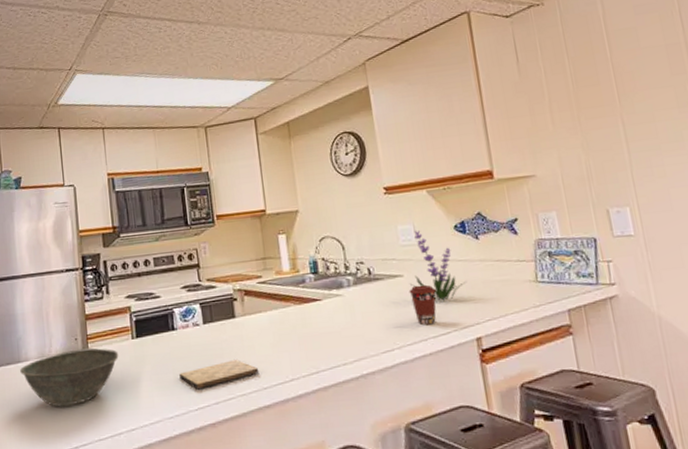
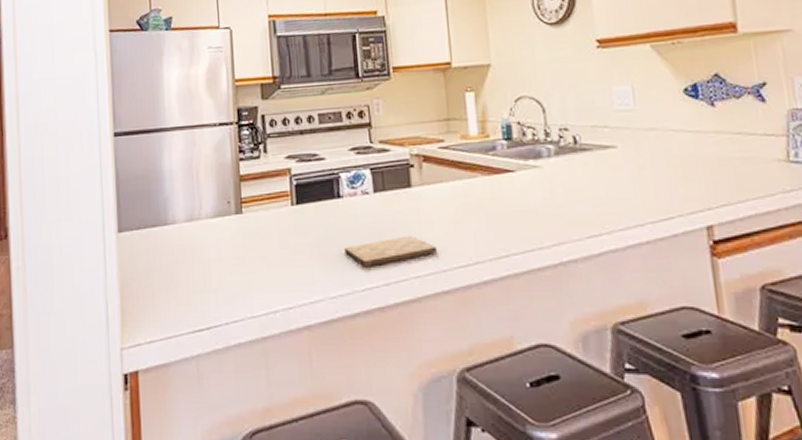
bowl: present [20,347,119,407] -> none [167,213,276,277]
coffee cup: present [409,285,436,326] -> none [623,159,657,208]
plant: present [410,230,466,301] -> none [625,92,697,180]

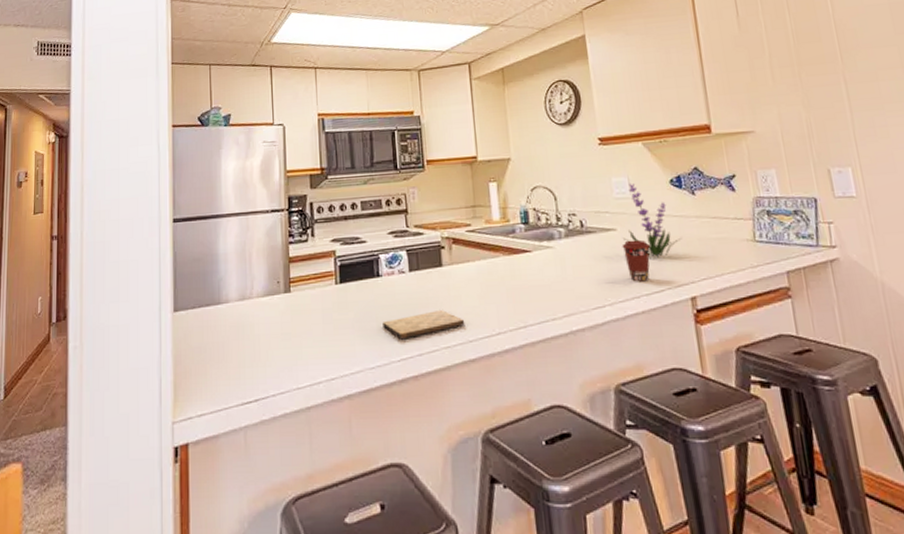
coffee cup: none [623,159,657,208] -> present [622,240,650,282]
plant: none [625,92,697,180] -> present [624,183,681,258]

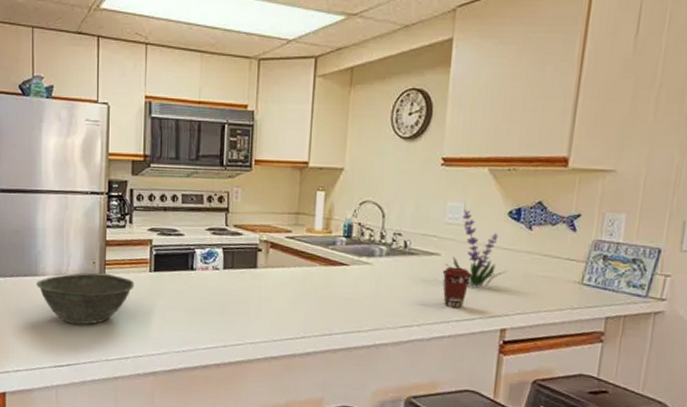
bowl: none [220,291,321,352] -> present [37,272,135,325]
cutting board: present [383,310,465,340] -> none [192,308,272,331]

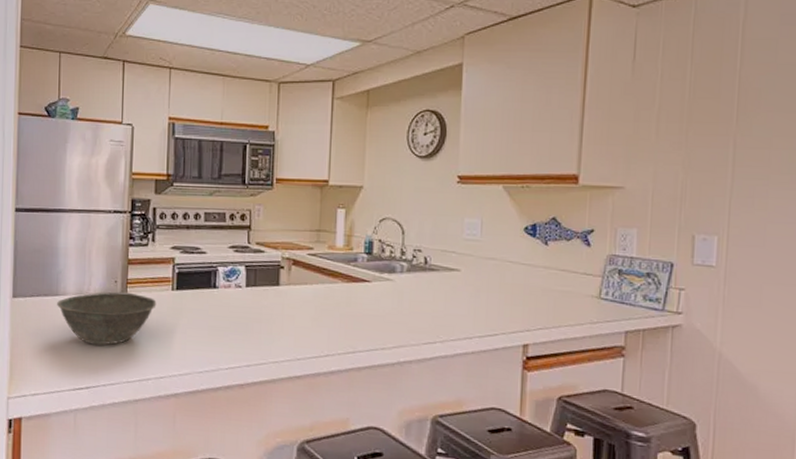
coffee cup: present [442,266,471,309] -> none [463,282,491,324]
plant: present [446,209,506,287] -> none [466,225,525,303]

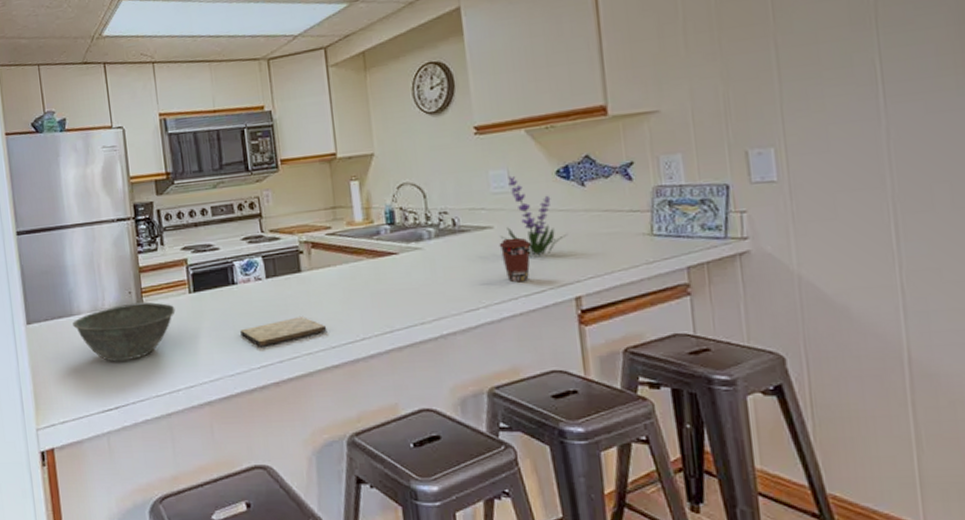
cutting board: none [214,326,295,350] -> present [240,317,327,347]
coffee cup: none [463,282,491,324] -> present [499,237,531,283]
plant: none [466,225,525,303] -> present [501,175,567,256]

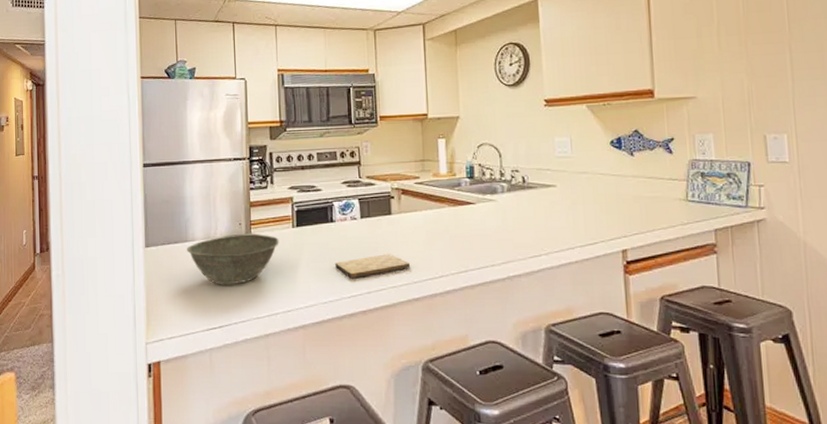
coffee cup: present [499,237,531,283] -> none [560,196,587,235]
plant: present [501,175,567,256] -> none [563,143,617,213]

